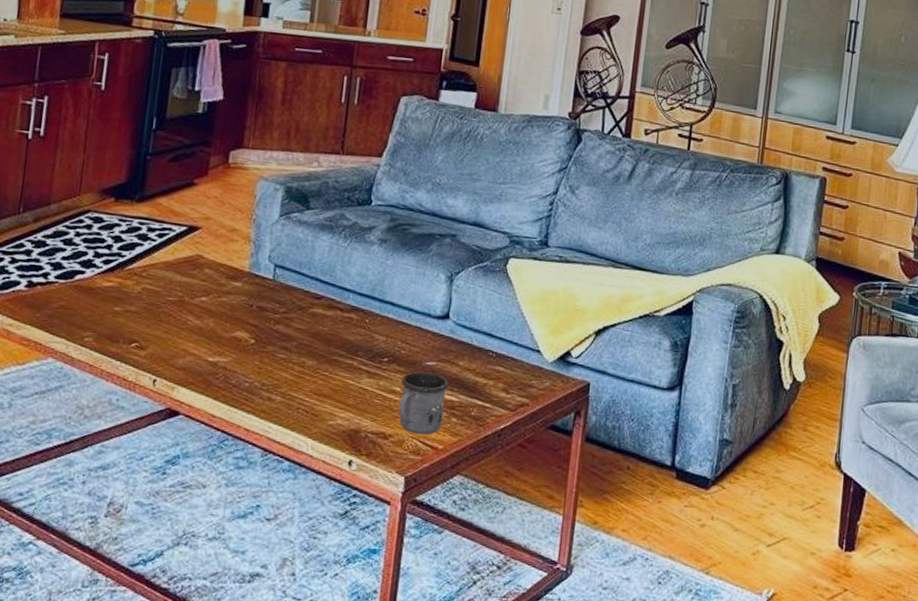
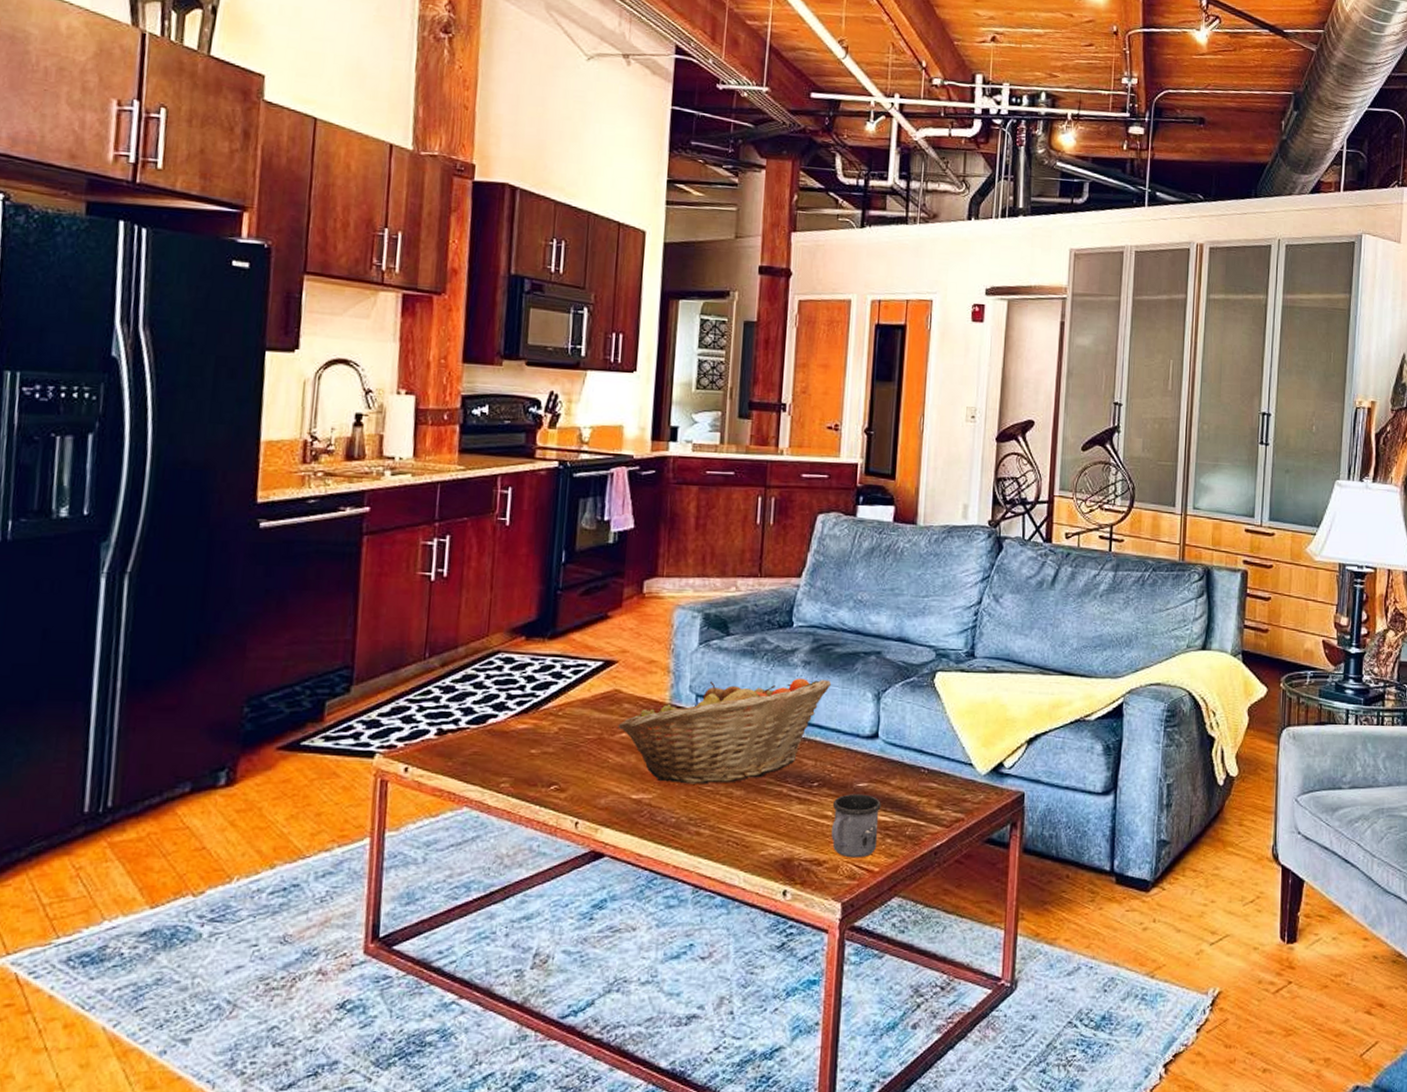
fruit basket: none [198,252,406,353] -> present [618,678,832,784]

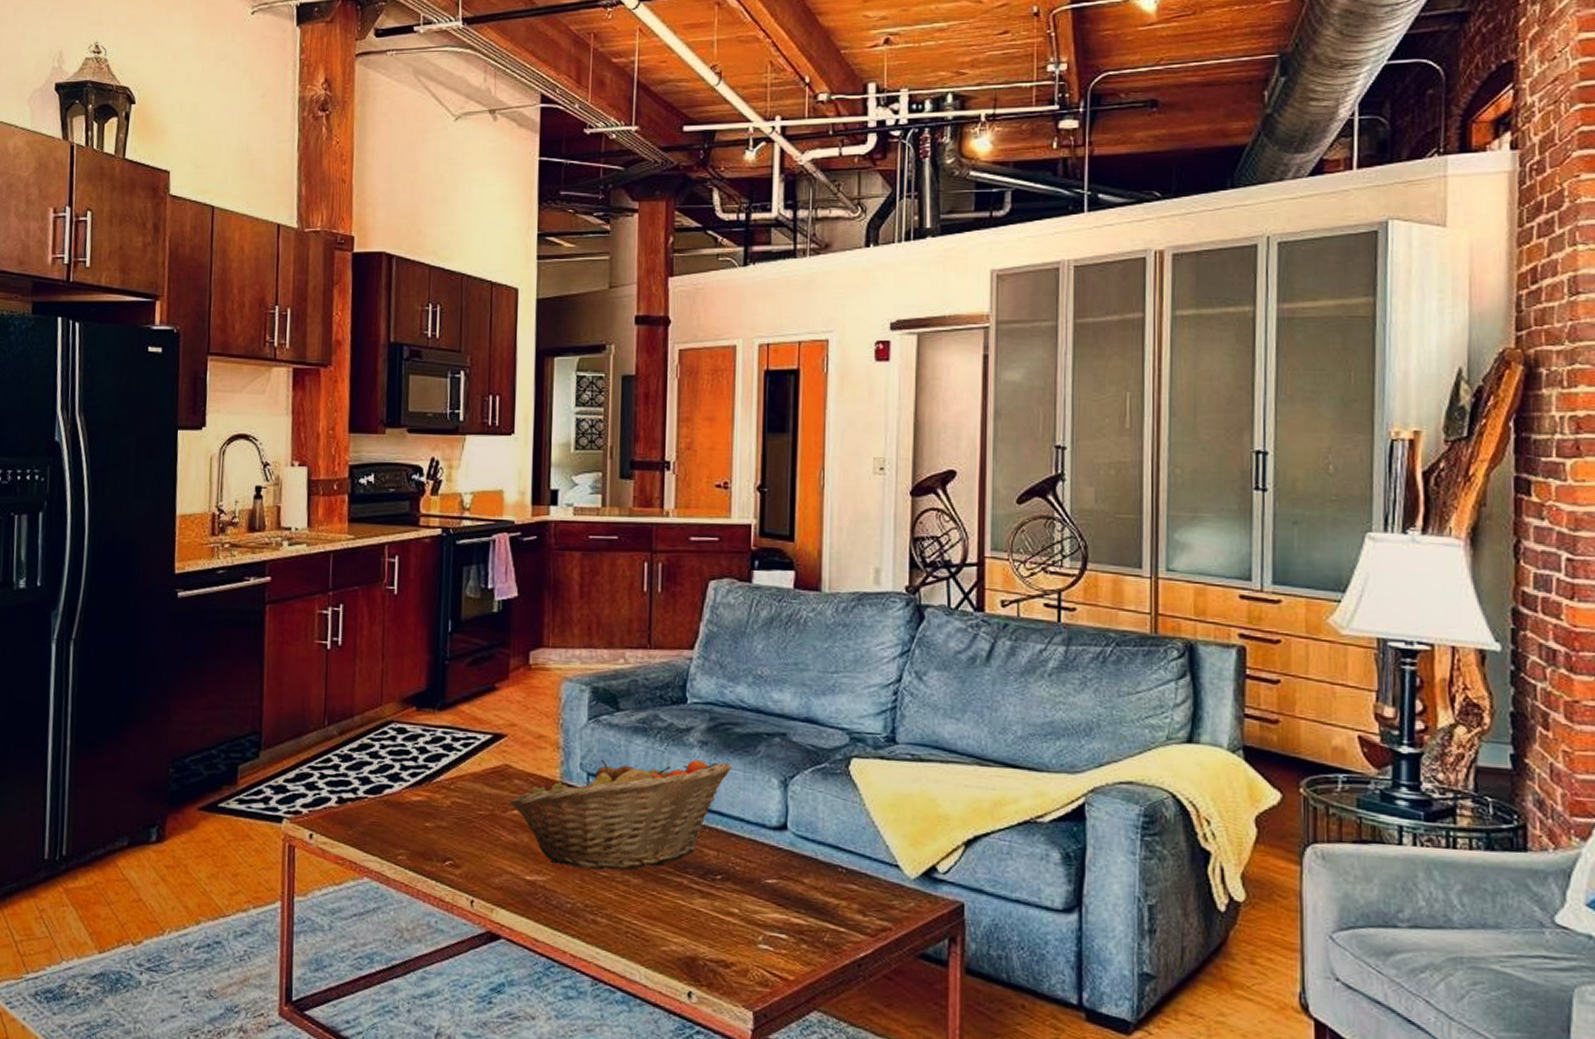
mug: present [831,794,881,858] -> none [739,890,794,963]

